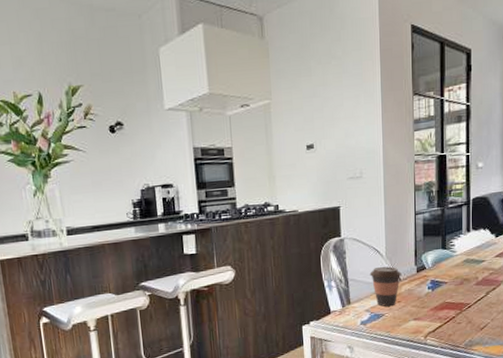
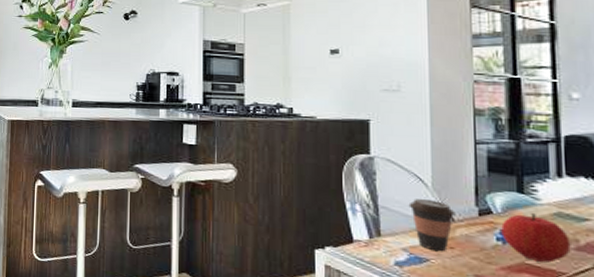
fruit: none [431,262,473,300] -> present [501,212,571,263]

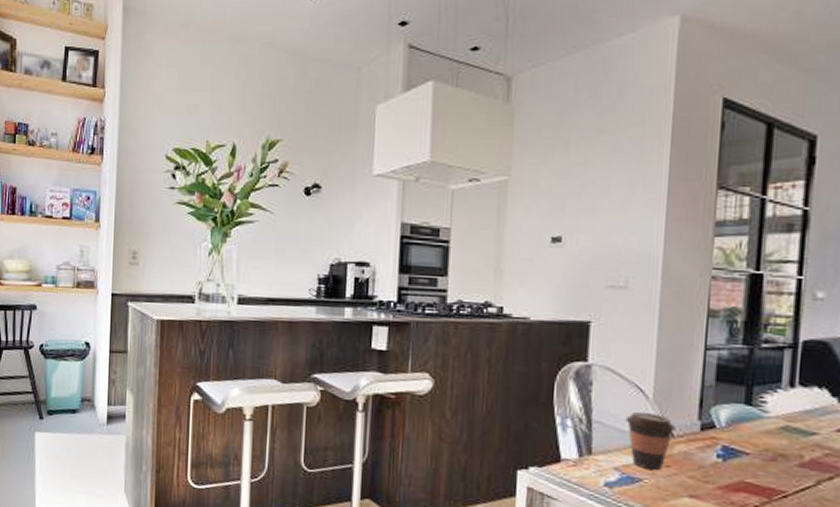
fruit: present [501,212,571,263] -> none [722,426,795,481]

